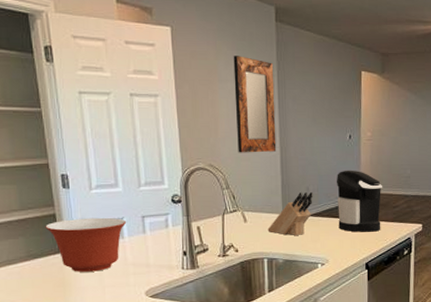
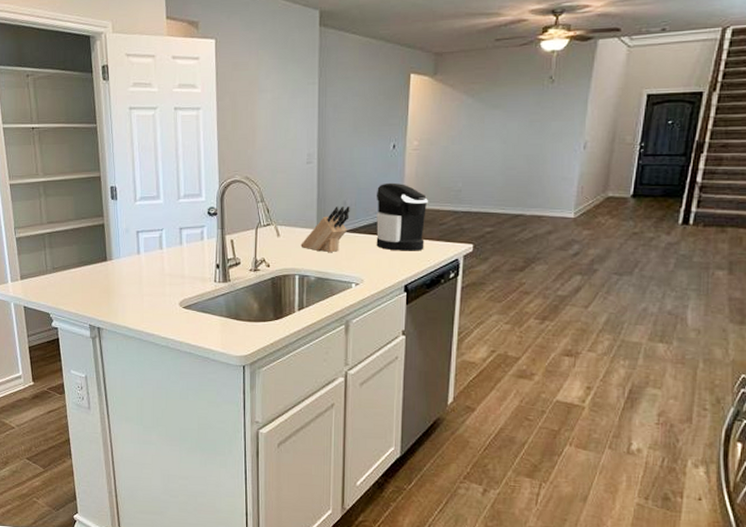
mixing bowl: present [45,217,127,272] -> none [95,228,166,280]
home mirror: present [233,56,277,153] -> none [274,64,315,165]

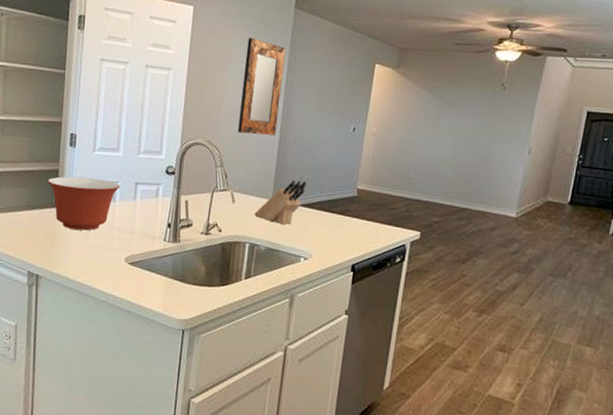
mixing bowl: none [95,228,166,280] -> present [47,176,121,231]
home mirror: none [274,64,315,165] -> present [237,38,286,136]
coffee maker: present [376,182,428,251] -> none [328,163,382,233]

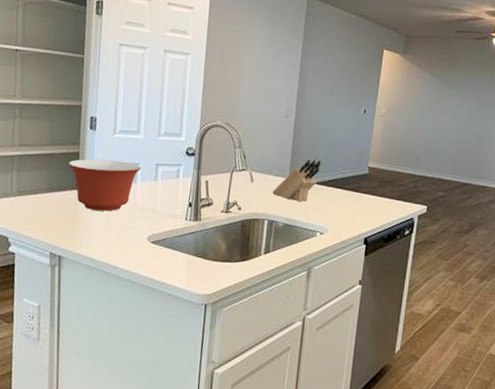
home mirror: present [237,38,286,136] -> none [255,24,300,118]

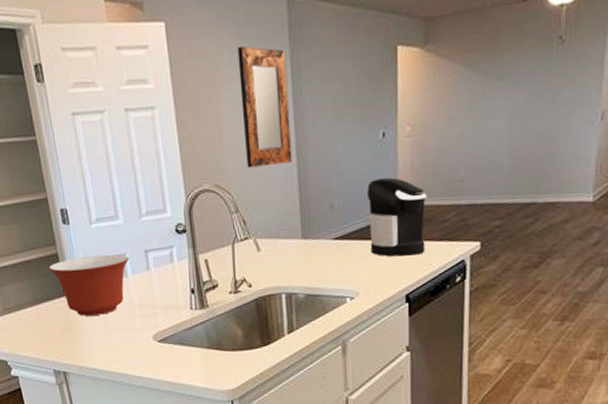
home mirror: none [255,24,300,118] -> present [237,46,293,168]
knife block: present [272,159,322,202] -> none [285,208,339,265]
coffee maker: none [342,143,391,208] -> present [366,177,426,257]

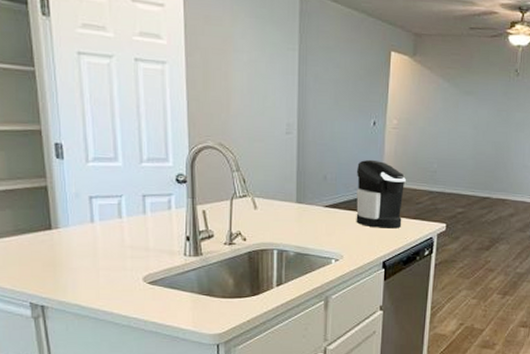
mixing bowl: present [48,254,130,316] -> none [35,193,126,252]
home mirror: present [237,46,293,168] -> none [250,24,295,134]

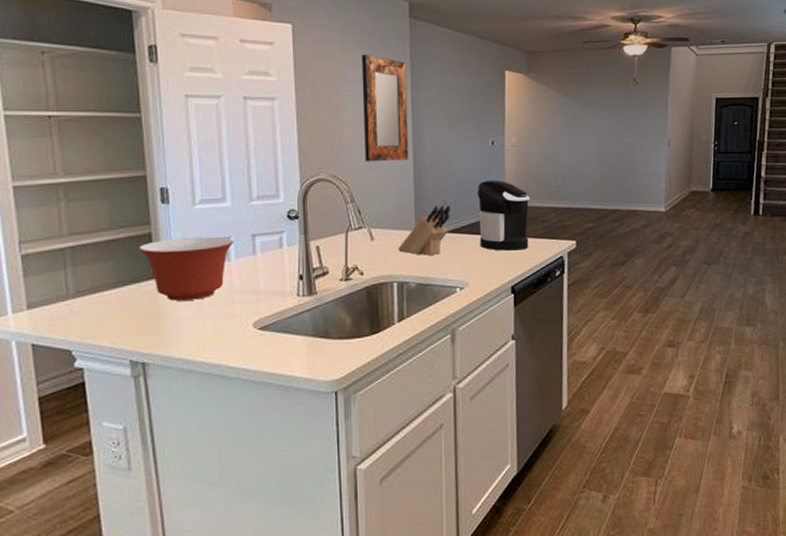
mixing bowl: none [35,193,126,252] -> present [138,236,234,301]
home mirror: none [250,24,295,134] -> present [361,55,409,162]
knife block: none [279,180,331,227] -> present [398,204,452,255]

